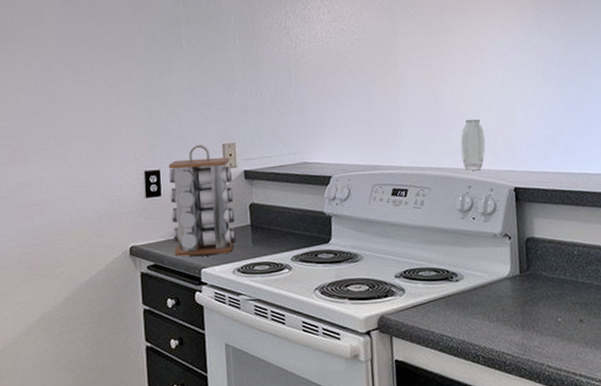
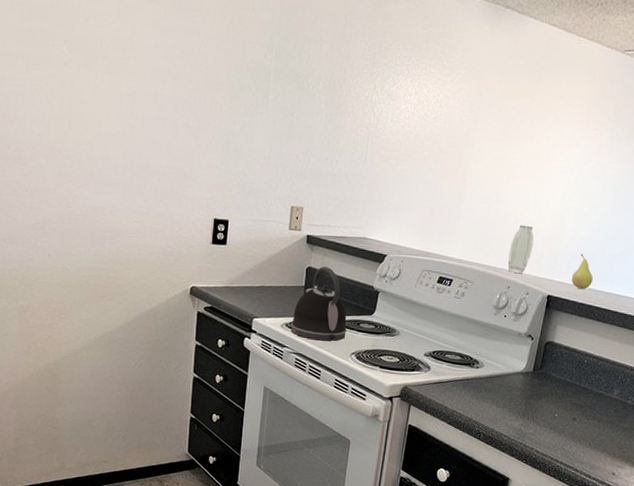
spice rack: present [168,144,237,257] -> none [231,202,296,309]
kettle: none [242,200,305,282] -> present [290,266,347,341]
fruit: none [534,137,559,175] -> present [571,253,593,290]

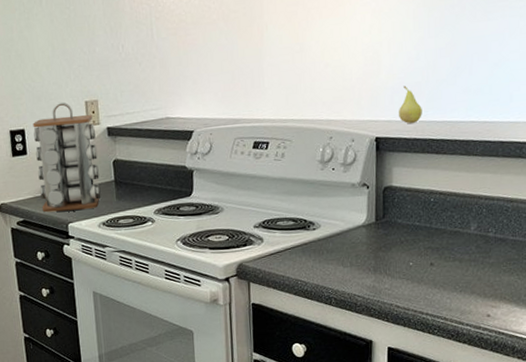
spice rack: none [231,202,296,309] -> present [33,102,101,213]
kettle: present [290,266,347,341] -> none [107,156,167,234]
vase: present [507,224,534,274] -> none [324,68,349,122]

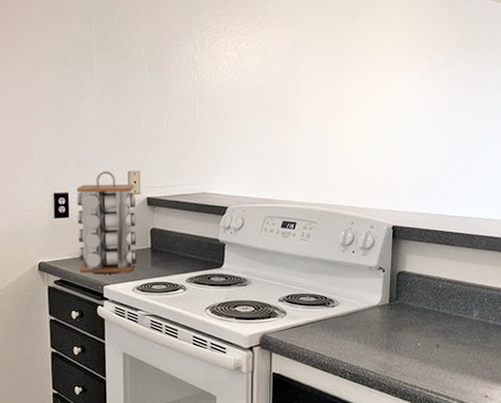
fruit: present [398,85,422,124] -> none [413,181,435,216]

